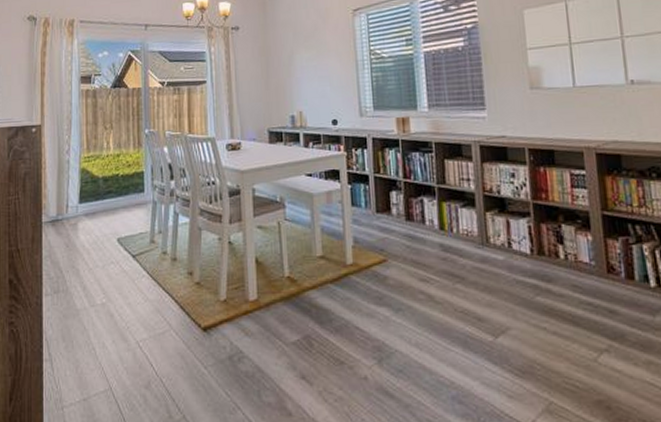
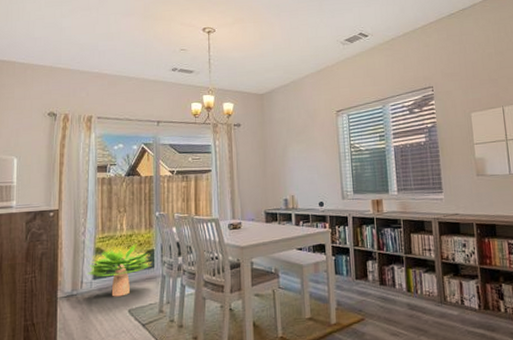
potted plant: none [72,163,142,224] -> present [87,242,152,297]

